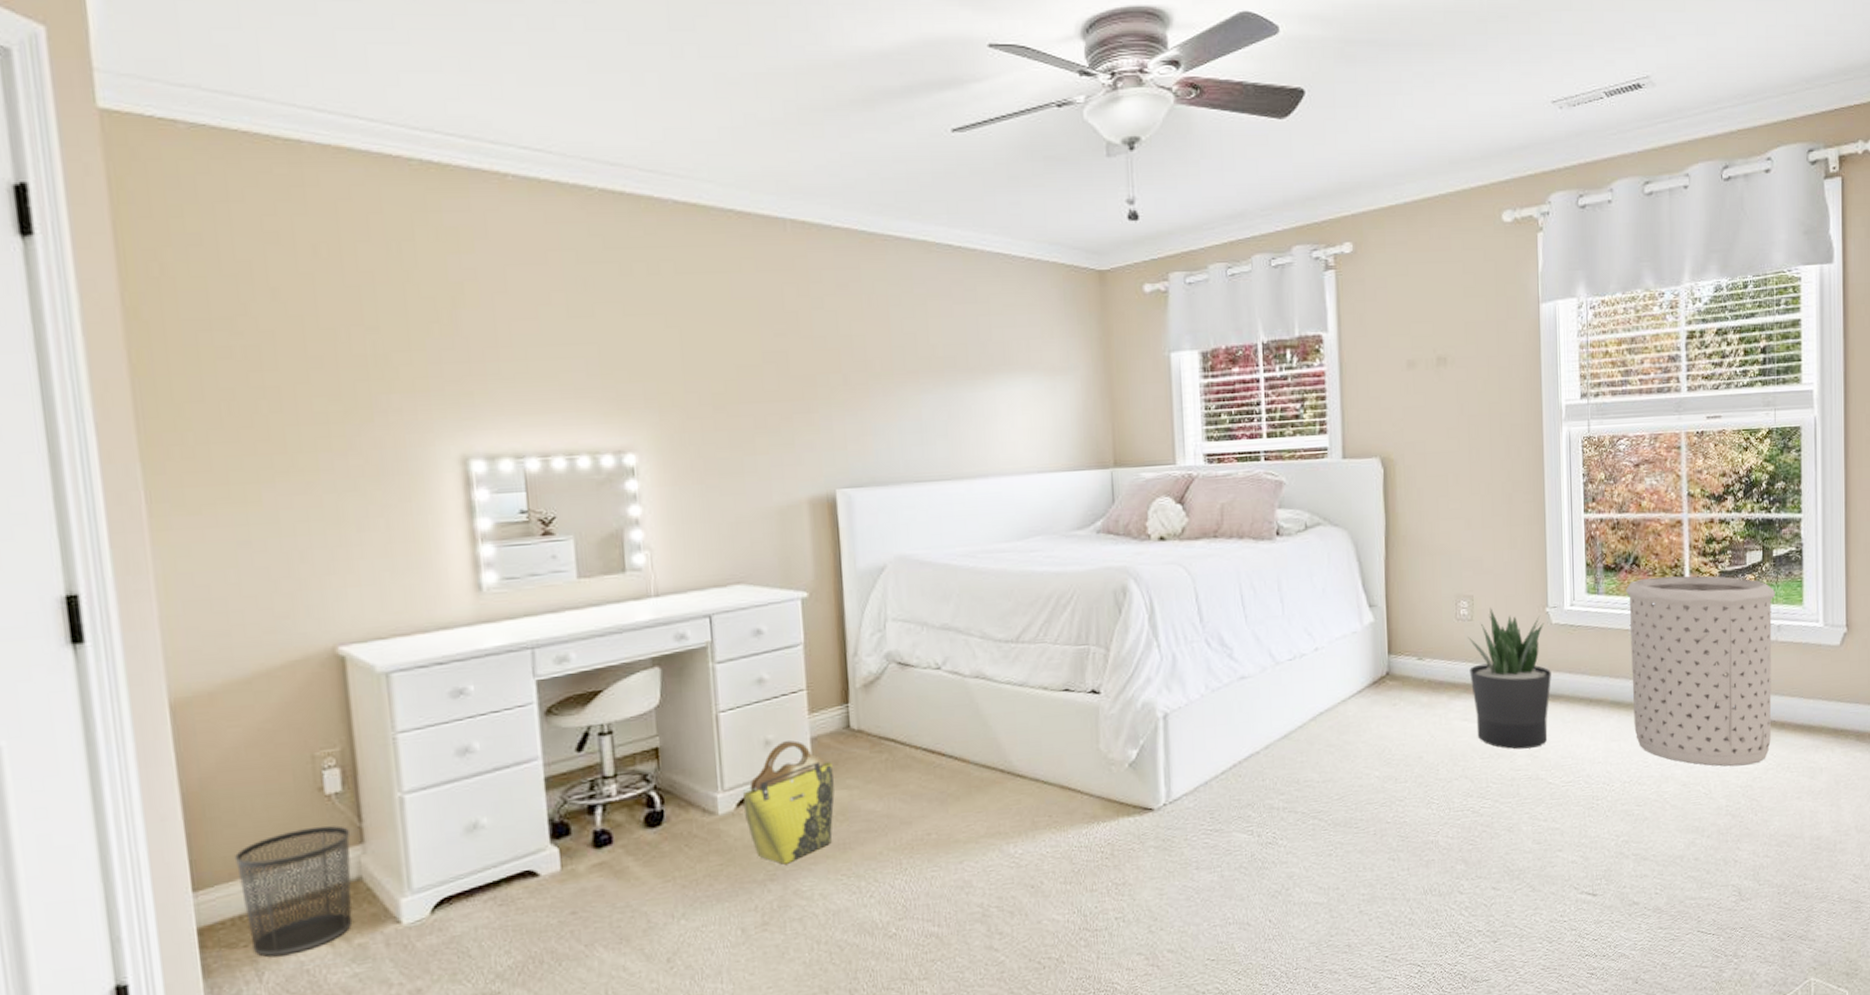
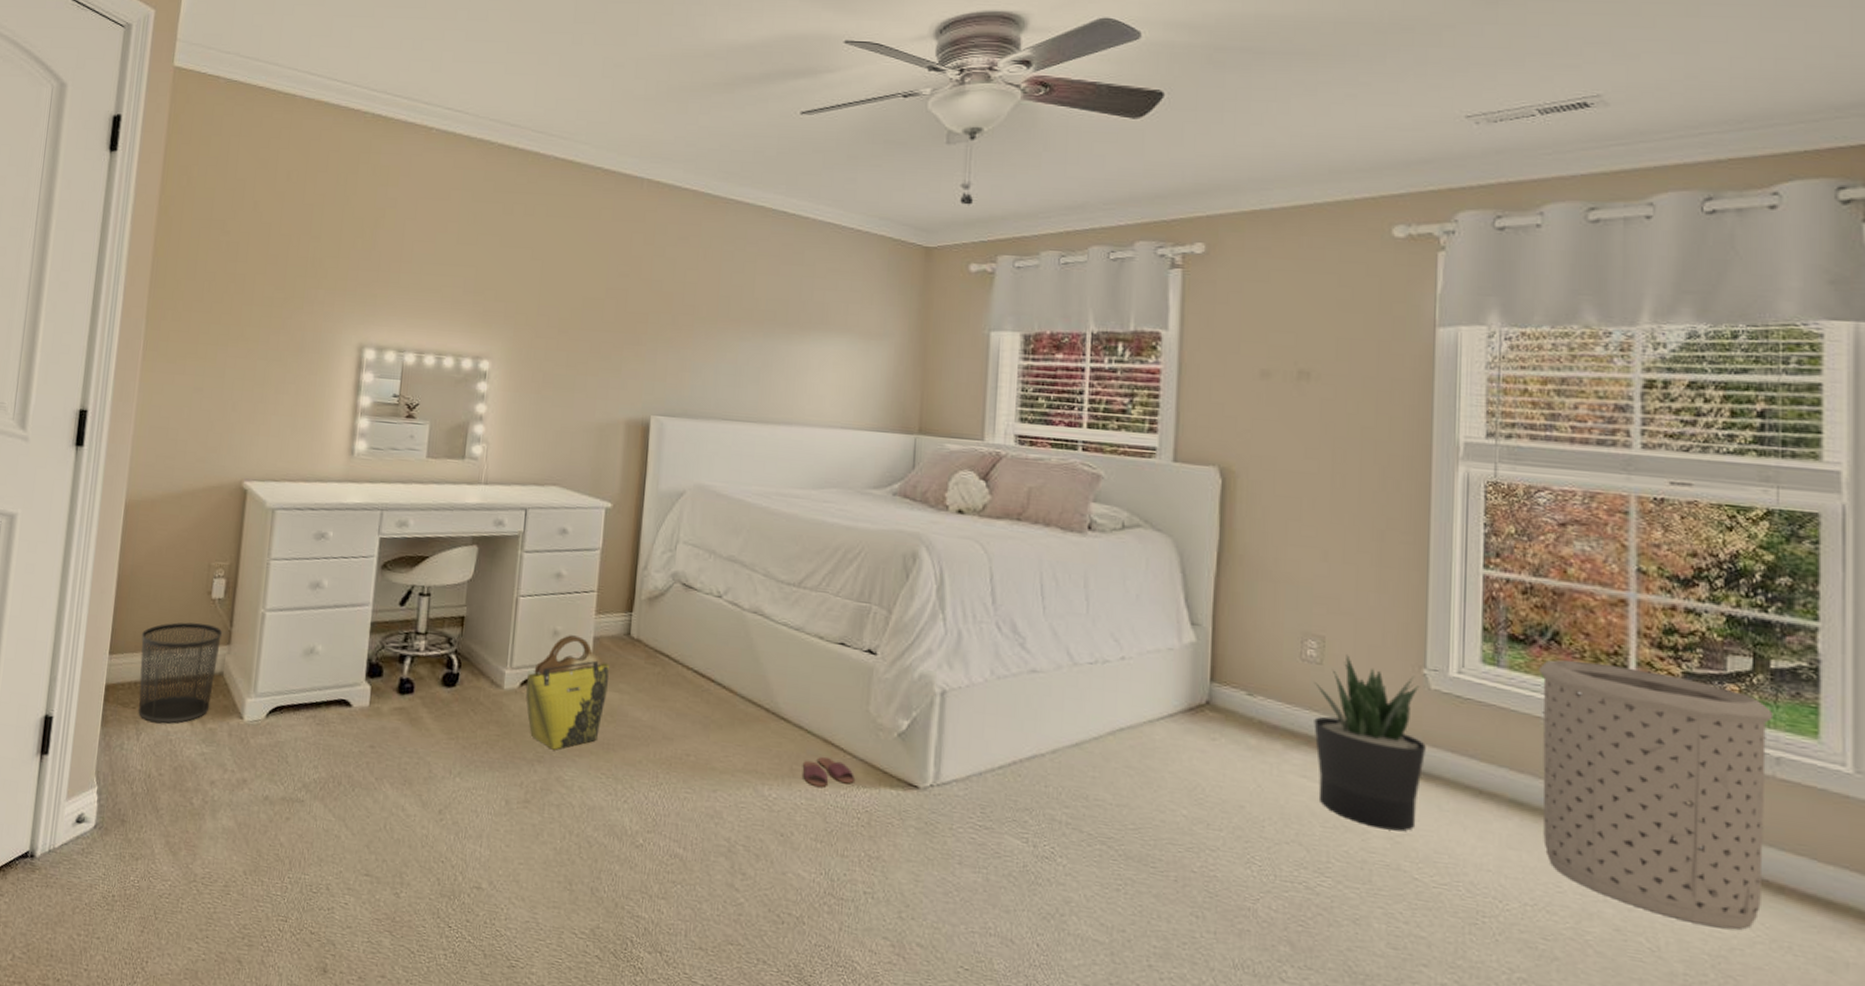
slippers: none [1044,802,1094,833] -> present [803,756,854,787]

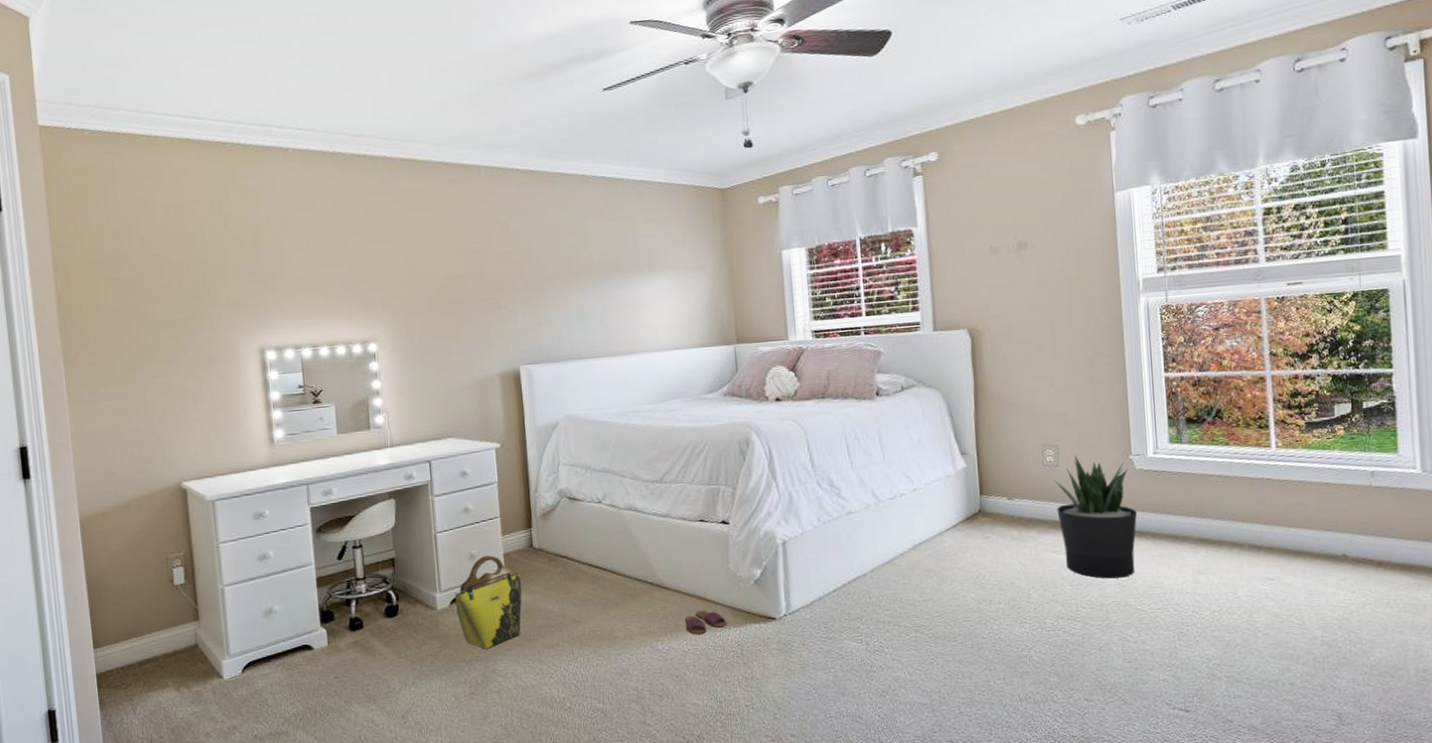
waste bin: present [138,622,223,724] -> none [118,607,192,697]
laundry basket: present [1537,659,1774,930] -> none [1208,426,1368,600]

